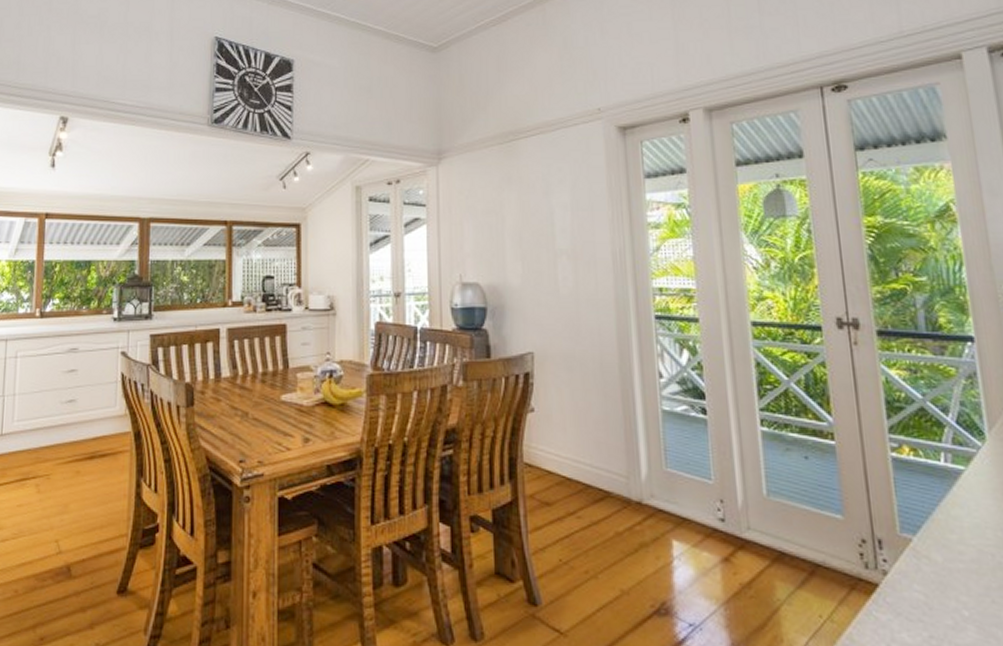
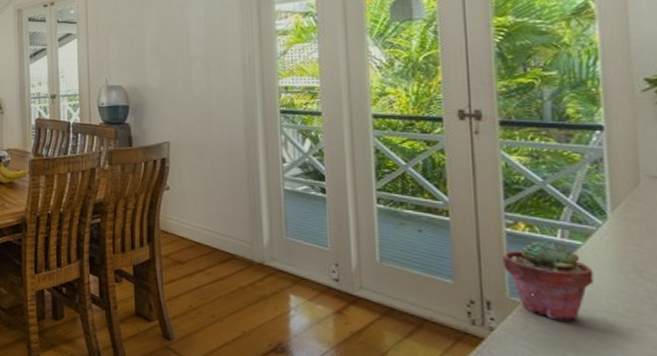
potted succulent: none [889,466,979,559] -> present [501,241,594,321]

